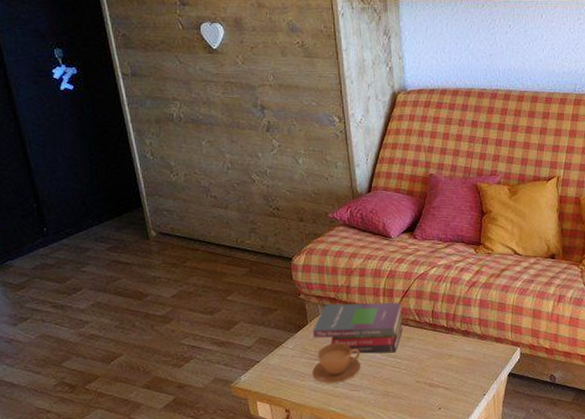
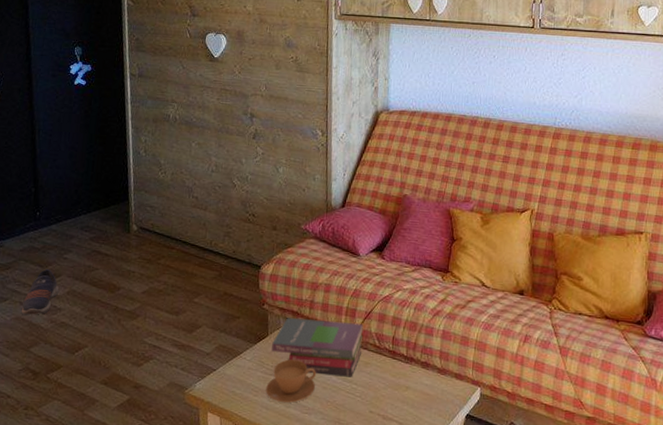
shoe: none [45,283,83,331] -> present [21,268,60,315]

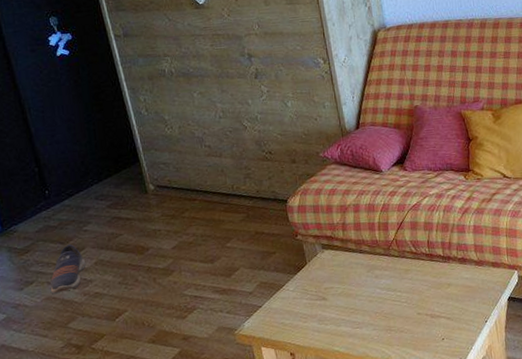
teacup: present [266,359,316,403] -> none [314,280,361,323]
books: present [272,318,363,377] -> none [312,235,401,290]

